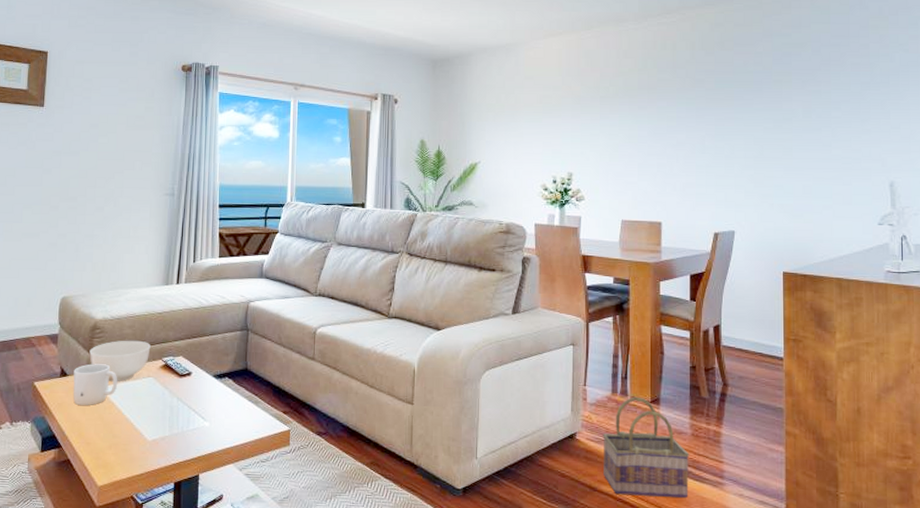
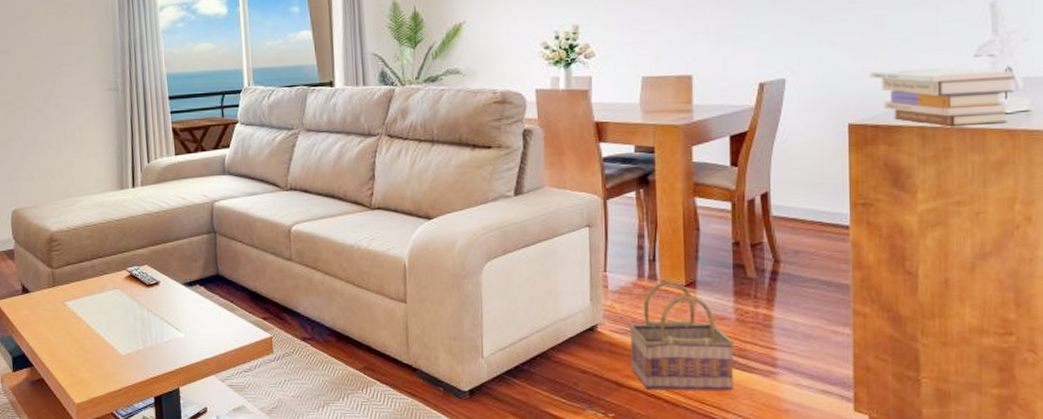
mug: present [72,364,118,406] -> none [35,278,83,323]
bowl: present [89,340,151,381] -> none [49,251,113,295]
books: none [800,231,908,281] -> present [870,67,1014,126]

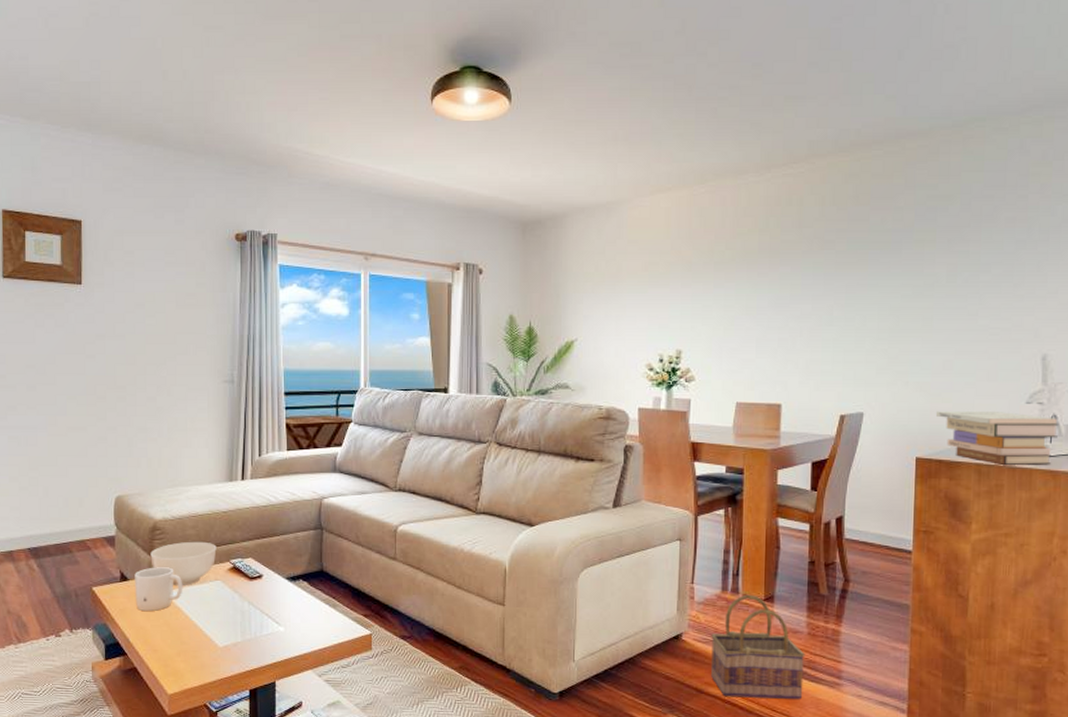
mug: none [35,278,83,323] -> present [134,567,183,612]
bowl: none [49,251,113,295] -> present [150,541,217,585]

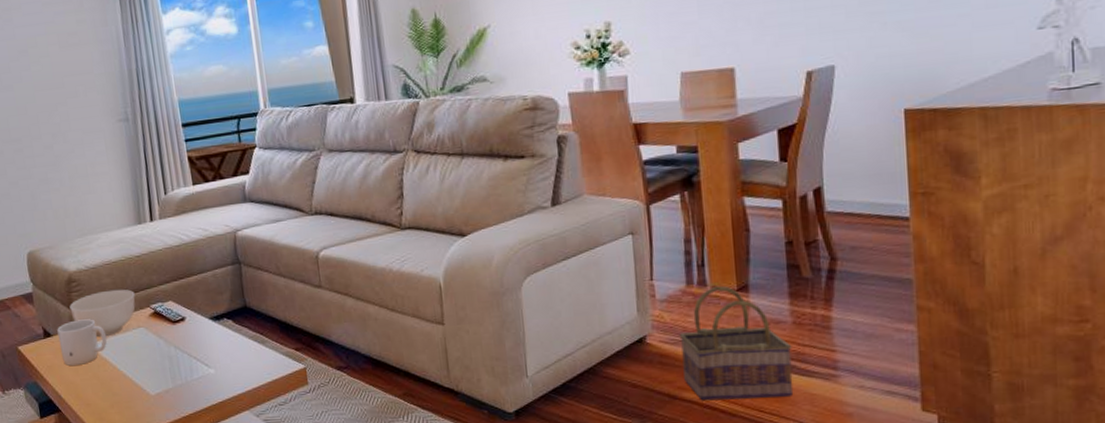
books: present [937,411,1058,465] -> none [925,41,1082,106]

